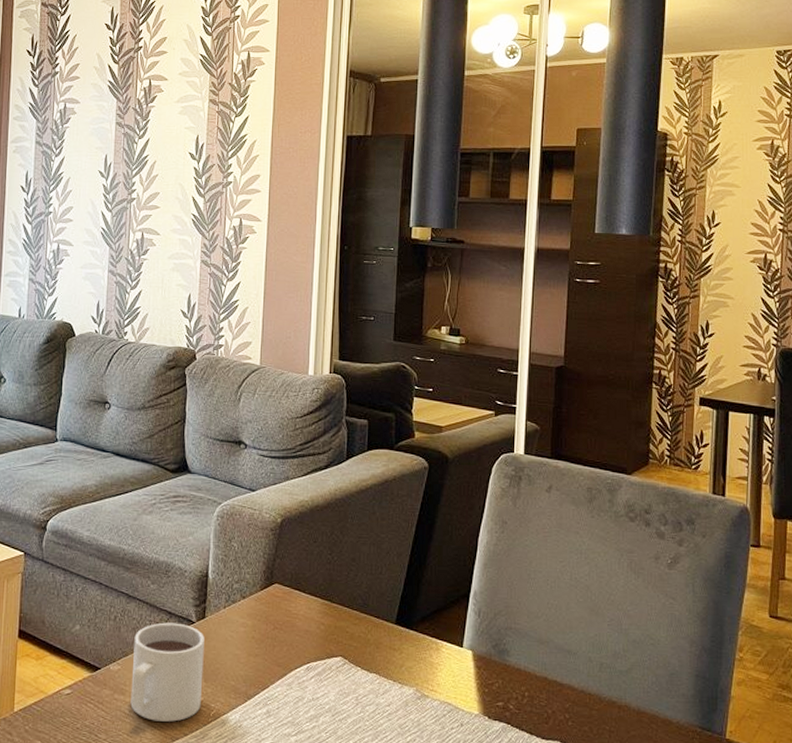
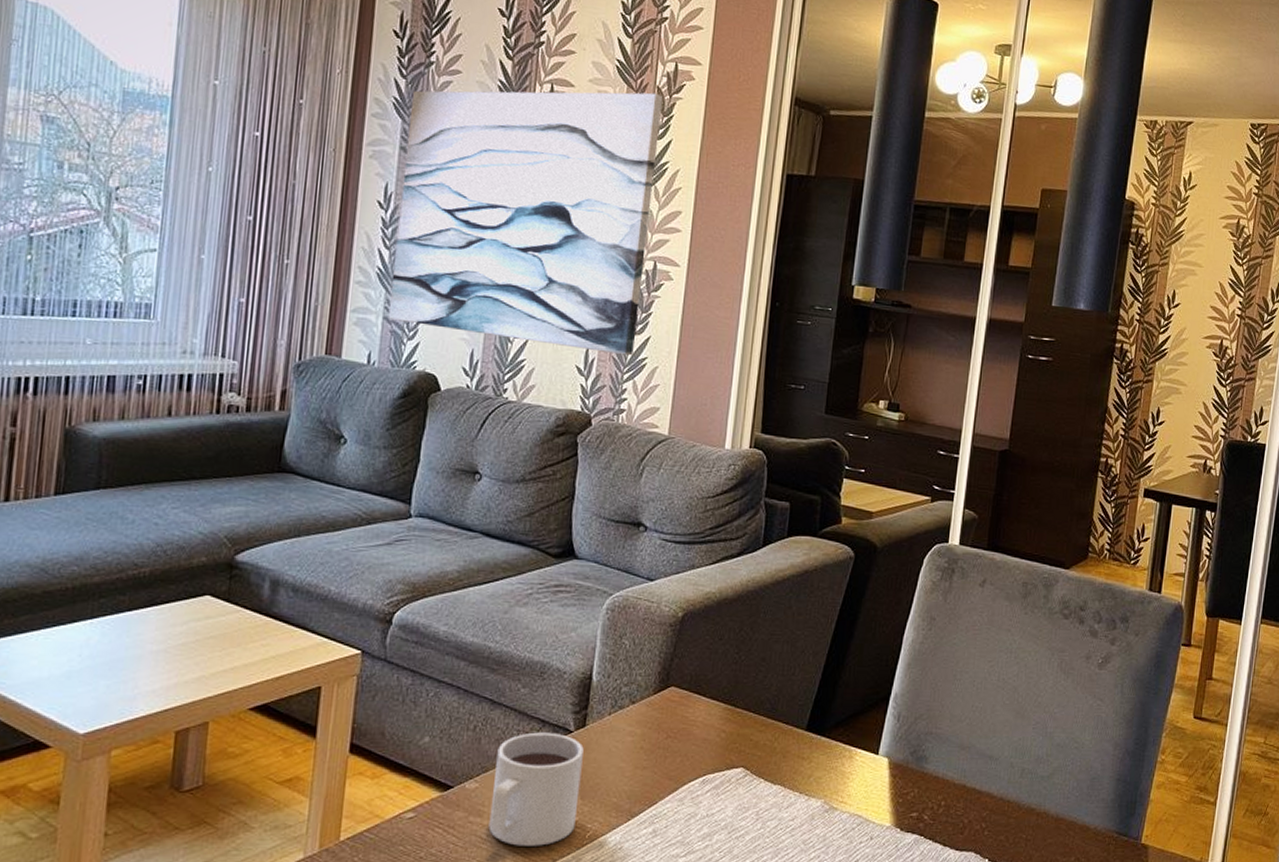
wall art: none [32,78,239,299] -> present [387,90,663,356]

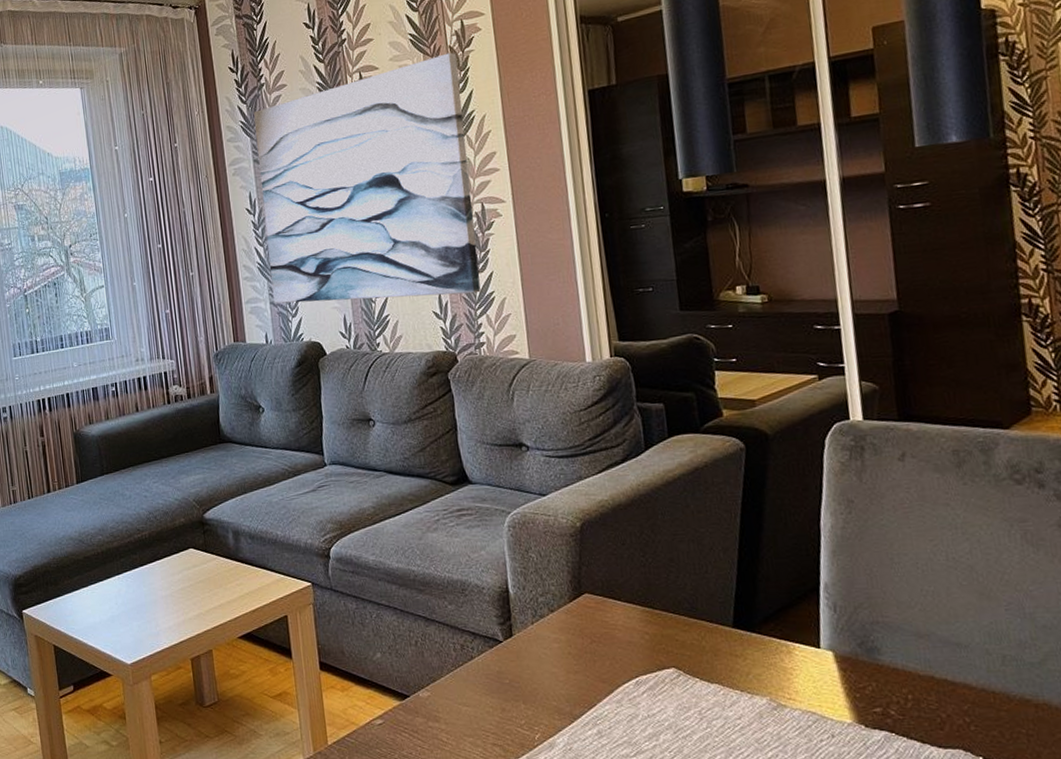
mug: present [488,732,584,846] -> none [439,643,524,748]

